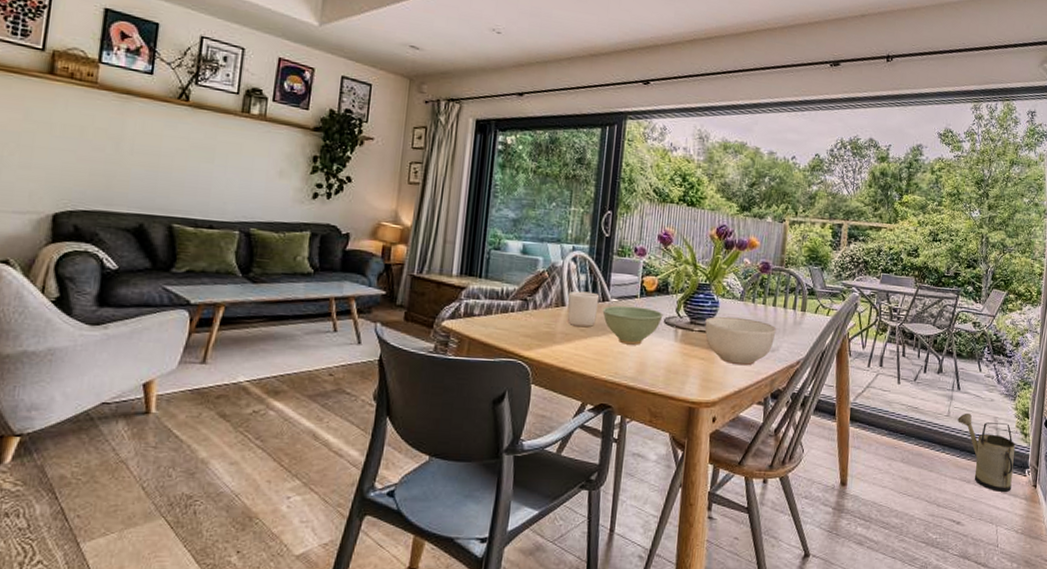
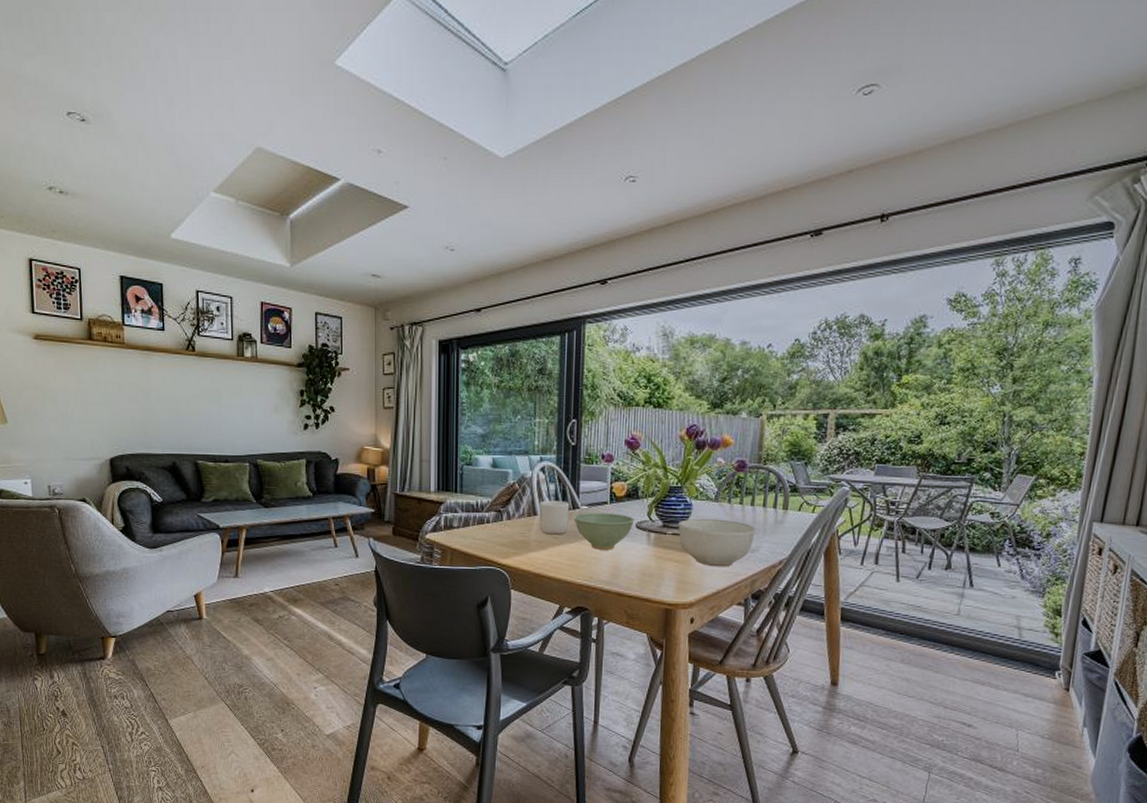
watering can: present [957,413,1015,492] -> none [970,611,1043,695]

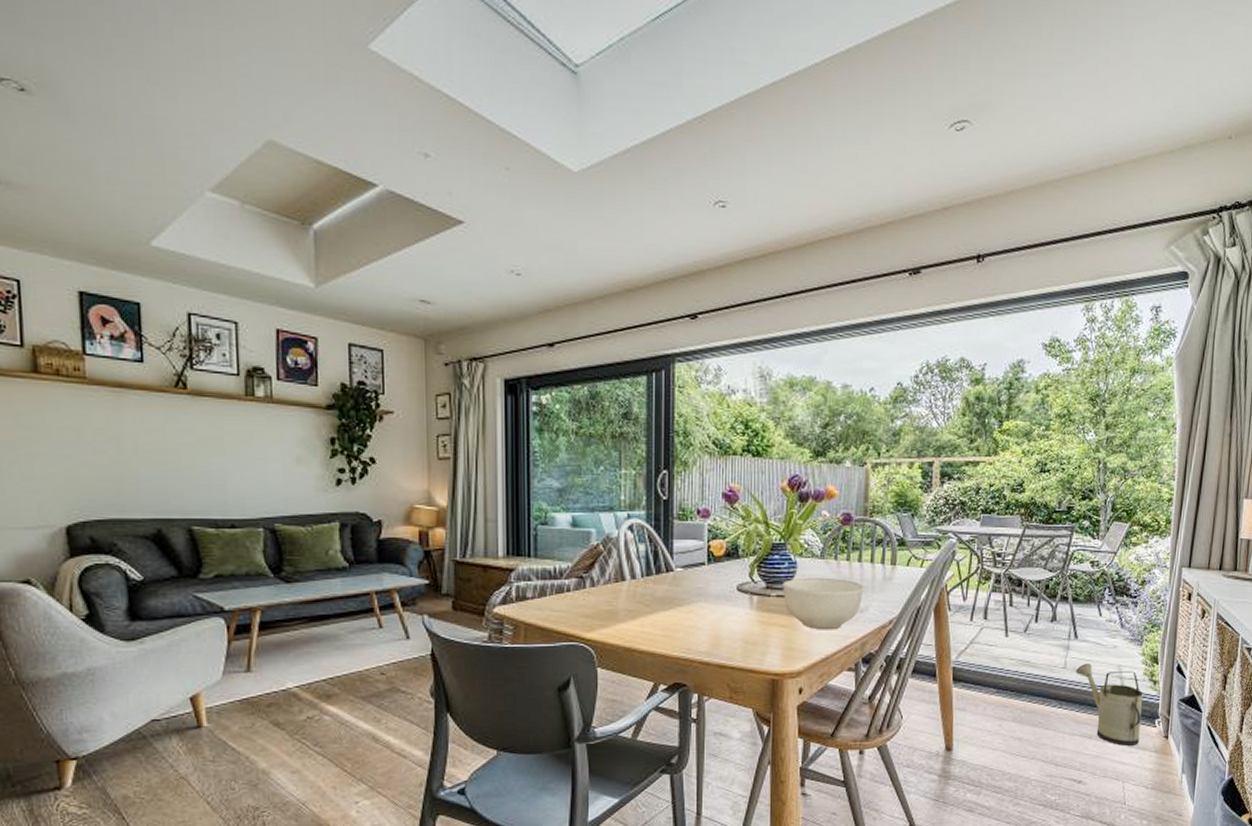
mug: present [539,500,570,535] -> none [629,563,663,602]
bowl: present [573,512,635,550] -> none [667,575,735,617]
watering can: none [970,611,1043,695] -> present [1076,663,1143,746]

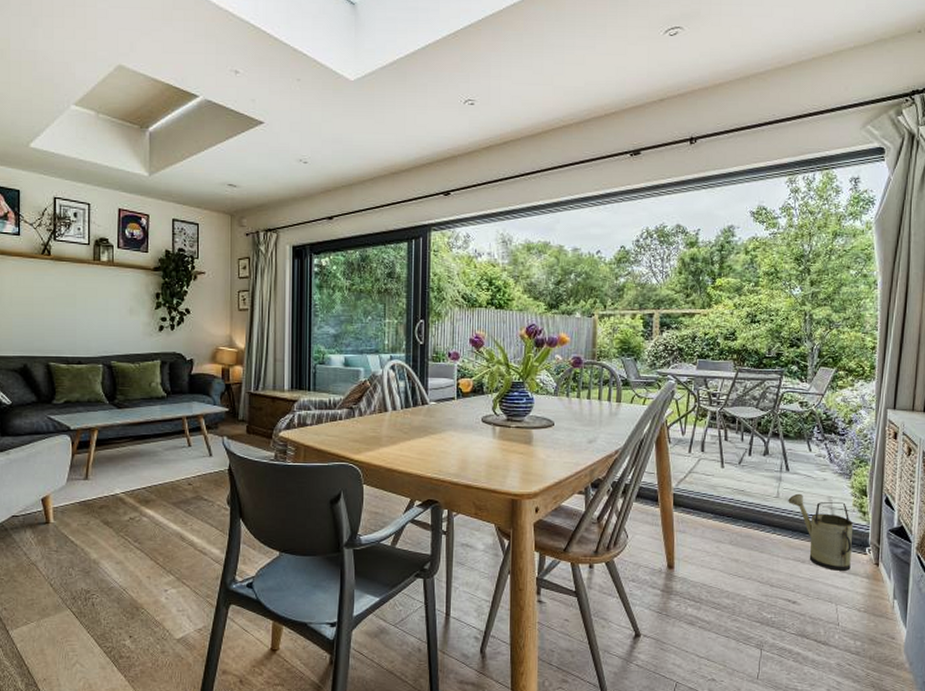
bowl: present [783,577,864,630] -> none [521,412,593,458]

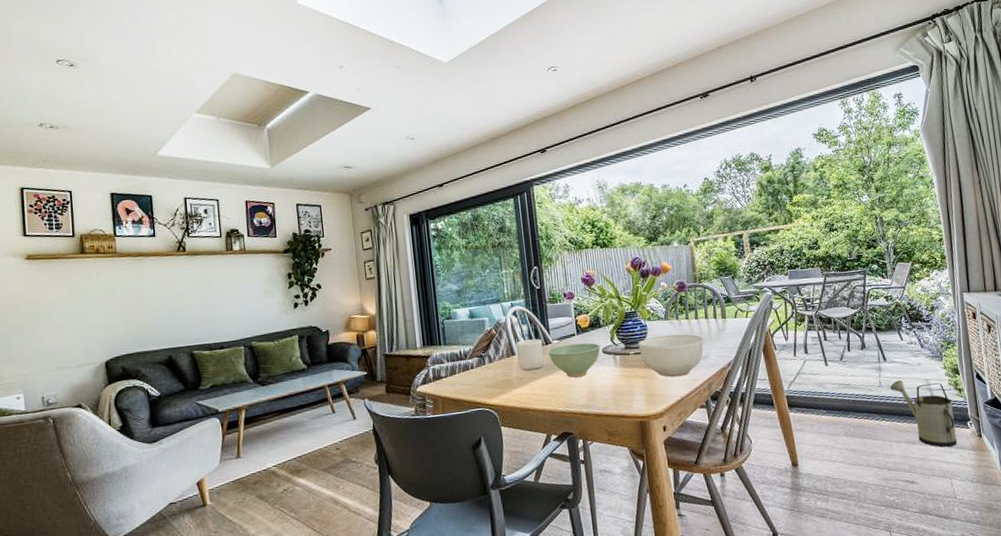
mug: none [390,397,419,430] -> present [516,338,544,371]
bowl: none [423,408,480,444] -> present [547,342,601,378]
bowl: none [521,412,593,458] -> present [638,334,704,377]

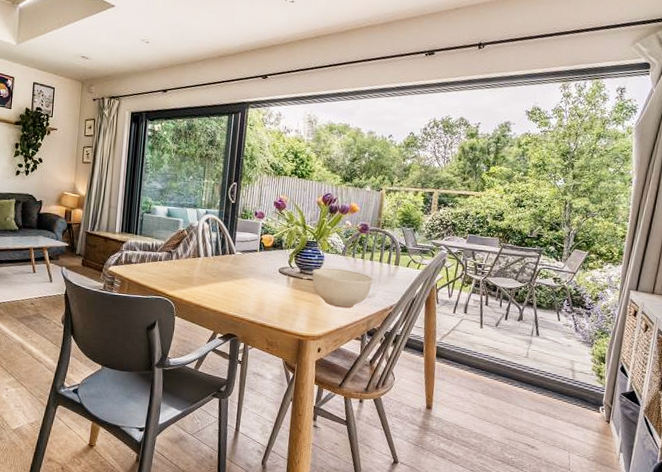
mug: present [516,338,544,371] -> none [202,245,227,274]
bowl: present [547,342,601,378] -> none [229,257,278,289]
watering can: present [890,380,957,447] -> none [535,355,590,425]

